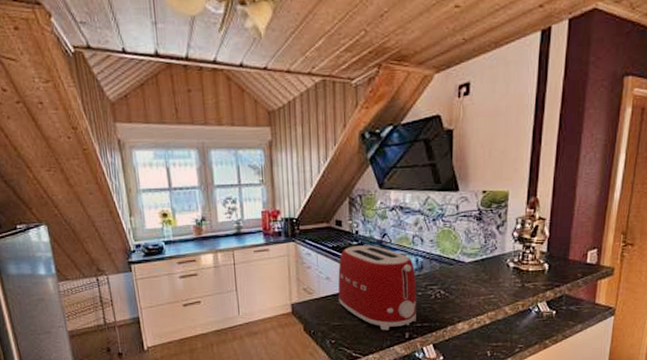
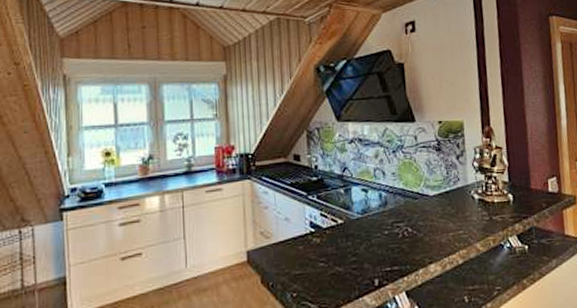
toaster: present [338,245,416,330] -> none [298,180,385,278]

